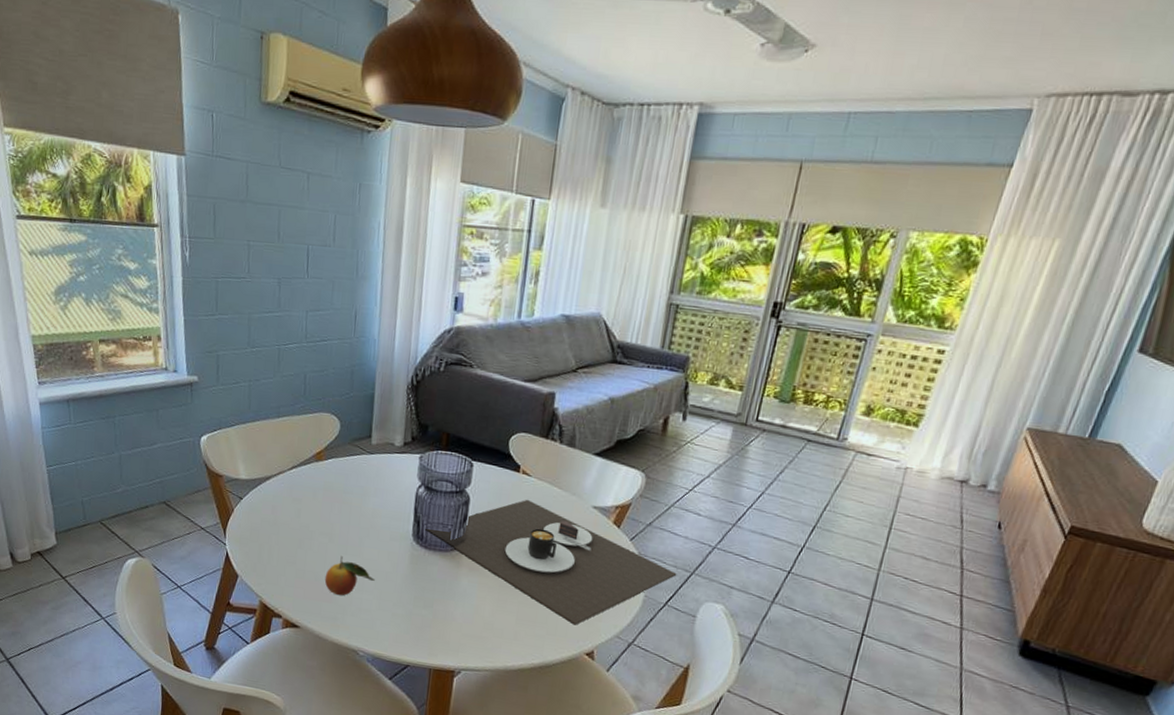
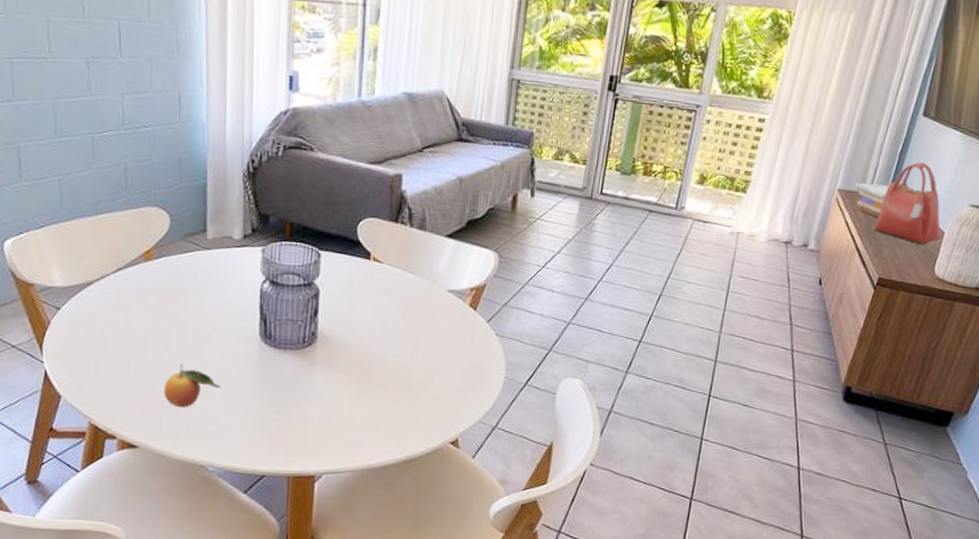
place setting: present [424,499,677,625] -> none [272,287,535,414]
books: none [1048,422,1090,461] -> present [854,183,888,218]
handbag: none [1068,402,1155,493] -> present [874,162,942,244]

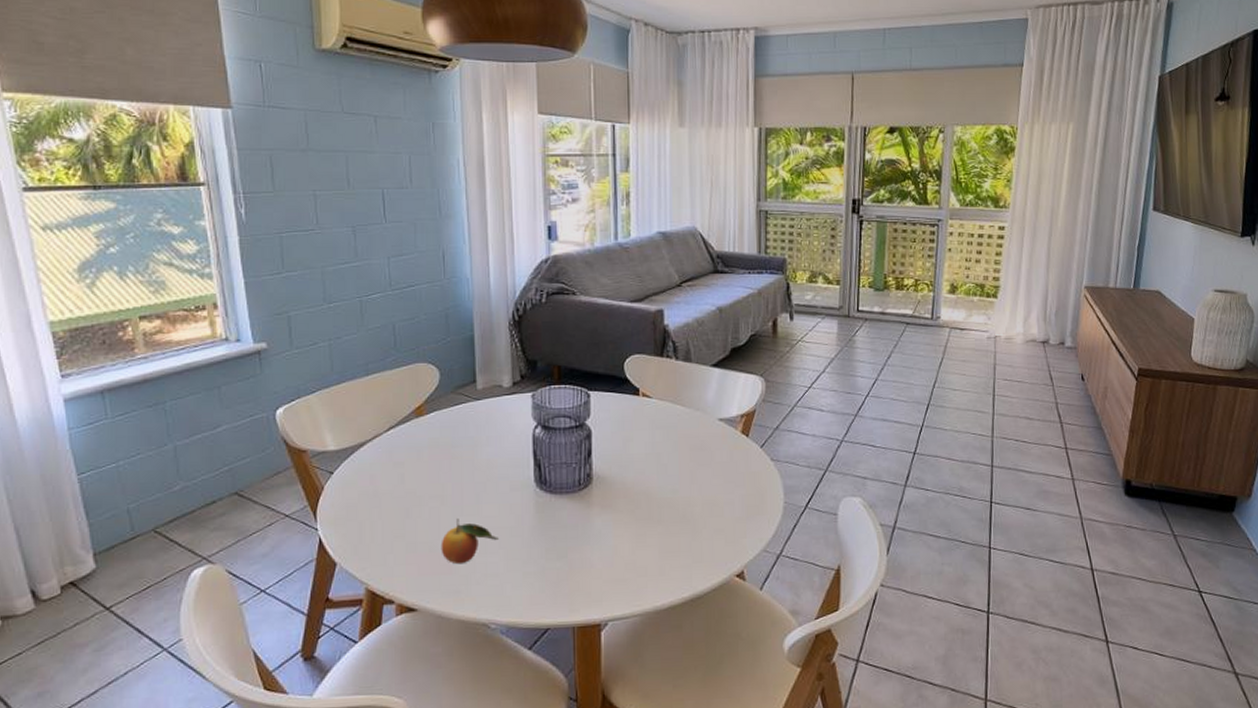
books: present [854,183,888,218] -> none [1100,279,1133,310]
handbag: present [874,162,942,244] -> none [1125,253,1193,332]

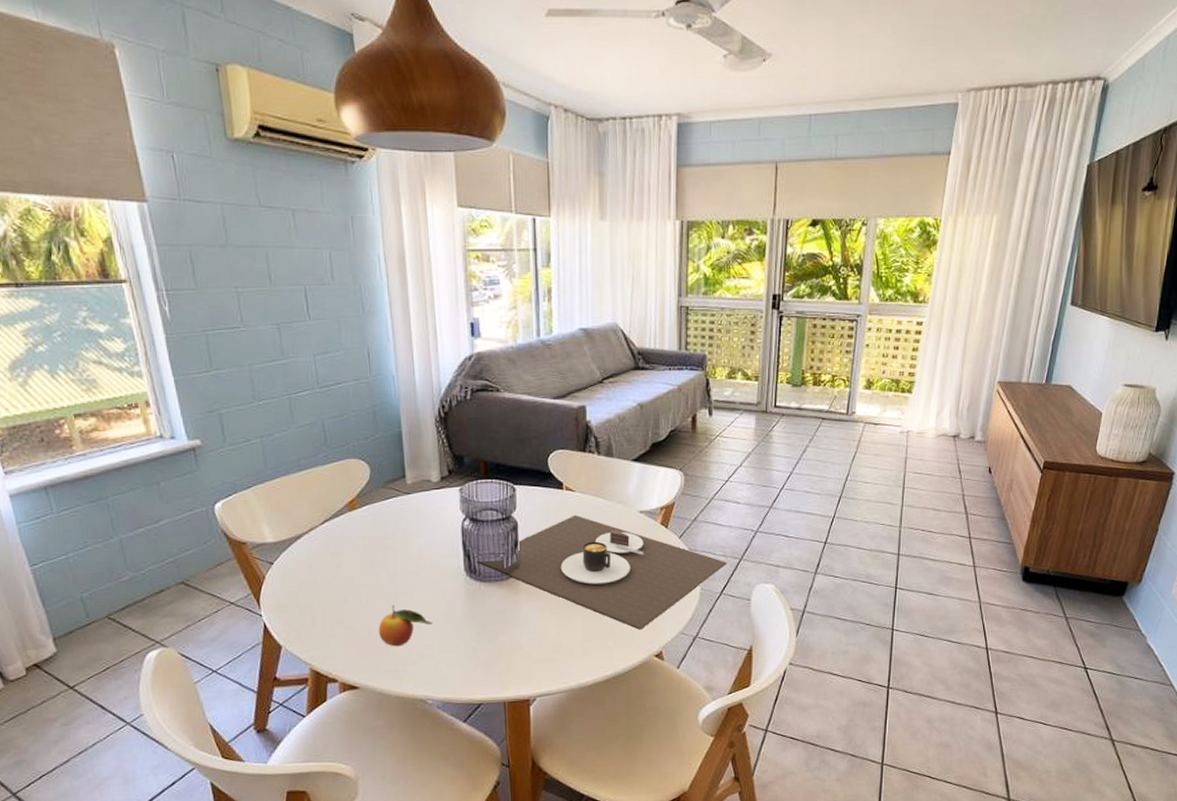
place setting: none [546,422,812,547] -> present [476,514,727,630]

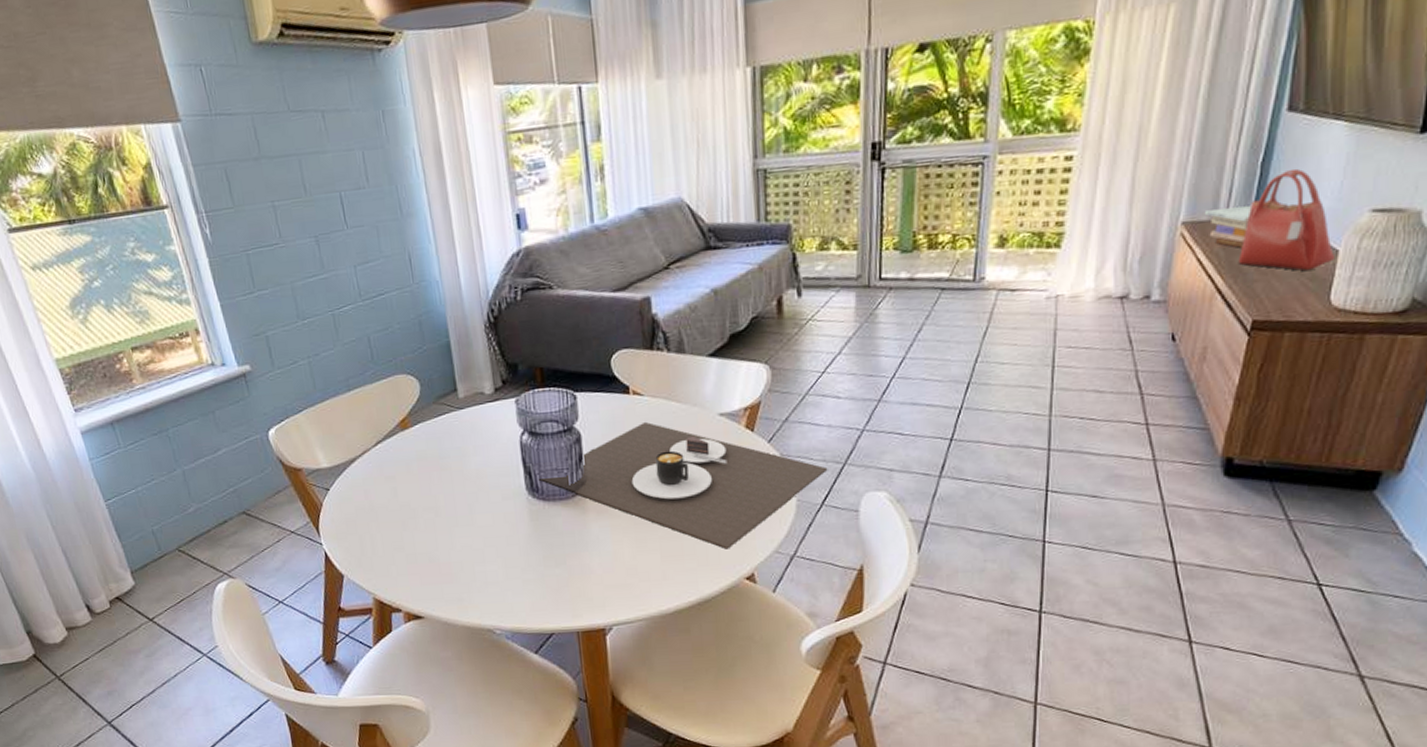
fruit: present [378,605,432,647] -> none [439,529,495,574]
books: none [1013,374,1045,405] -> present [1204,206,1251,248]
handbag: none [1035,348,1100,426] -> present [1238,168,1336,271]

